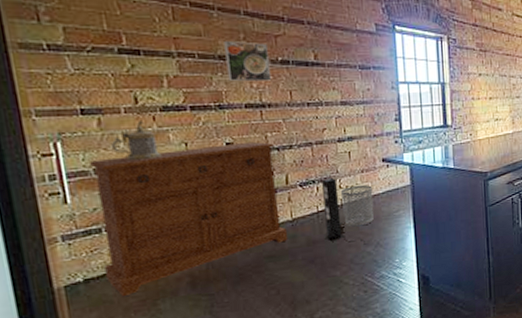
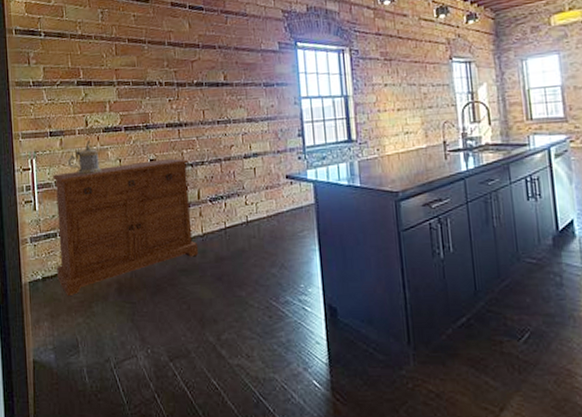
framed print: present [224,41,272,82] -> none [152,68,188,104]
speaker: present [322,178,367,245] -> none [229,194,271,266]
waste bin: present [341,184,374,227] -> none [247,202,278,246]

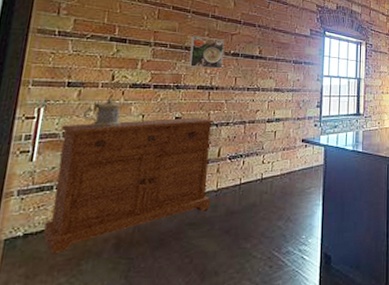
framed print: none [152,68,188,104] -> present [189,36,224,69]

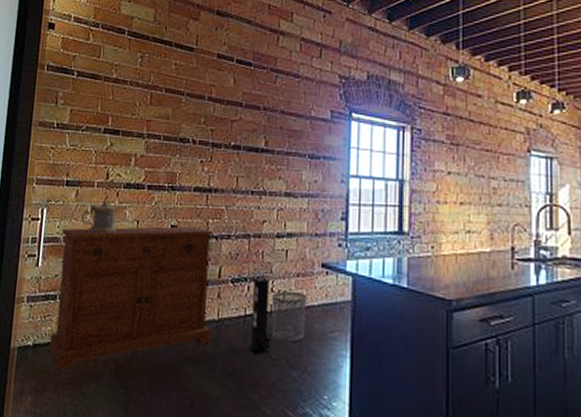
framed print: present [189,36,224,69] -> none [184,125,223,166]
speaker: none [242,154,278,219] -> present [247,278,293,368]
waste bin: none [262,161,291,201] -> present [271,291,307,343]

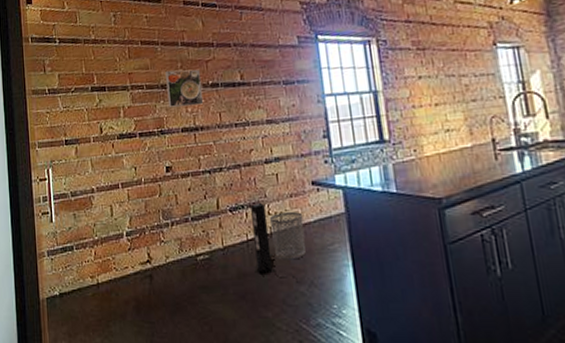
sideboard: present [49,226,213,371] -> none [69,164,220,315]
beer mug: present [81,195,117,234] -> none [84,148,117,185]
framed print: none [184,125,223,166] -> present [165,69,204,107]

